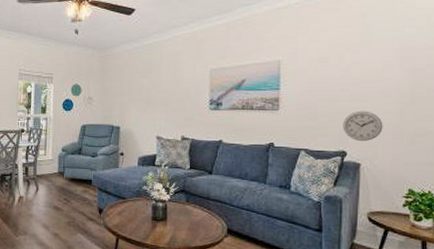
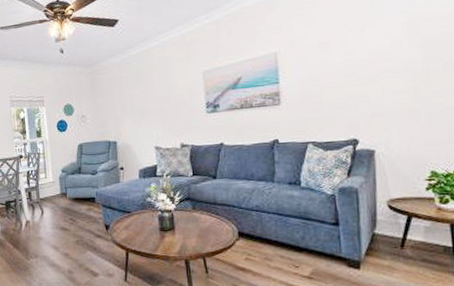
wall clock: present [343,110,383,141] -> none [351,93,397,127]

